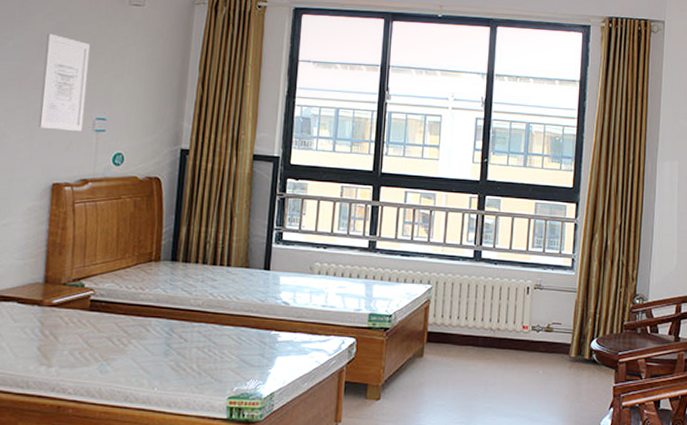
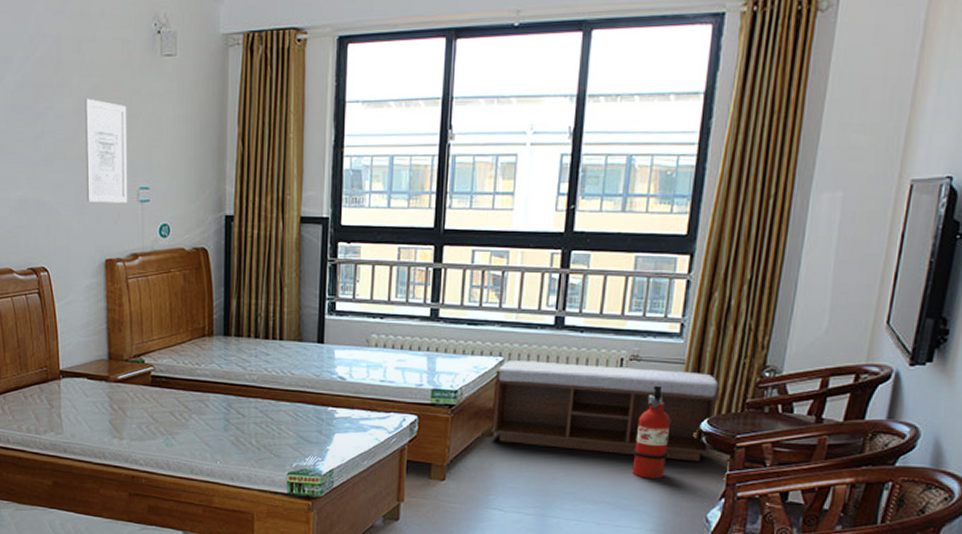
bench: none [422,288,605,376] -> present [492,361,721,462]
fire extinguisher: none [540,310,568,392] -> present [632,385,670,479]

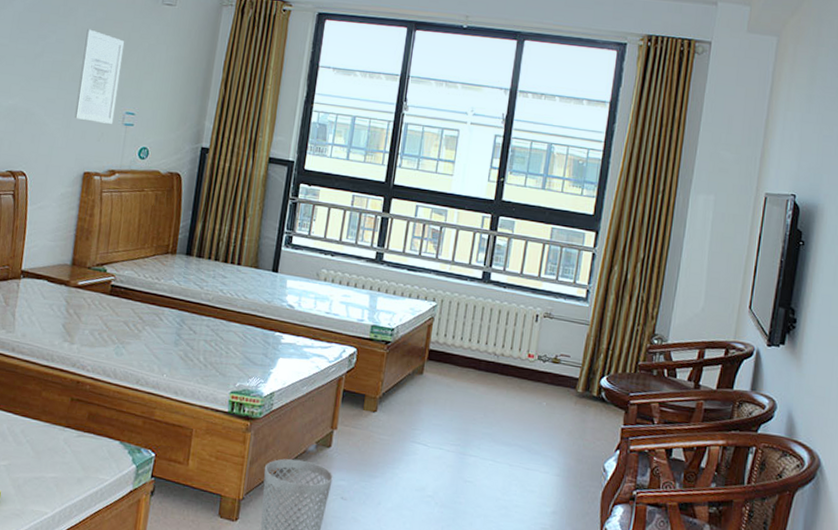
bench: present [492,361,721,462] -> none [422,306,618,415]
fire extinguisher: present [632,385,670,479] -> none [542,341,576,427]

